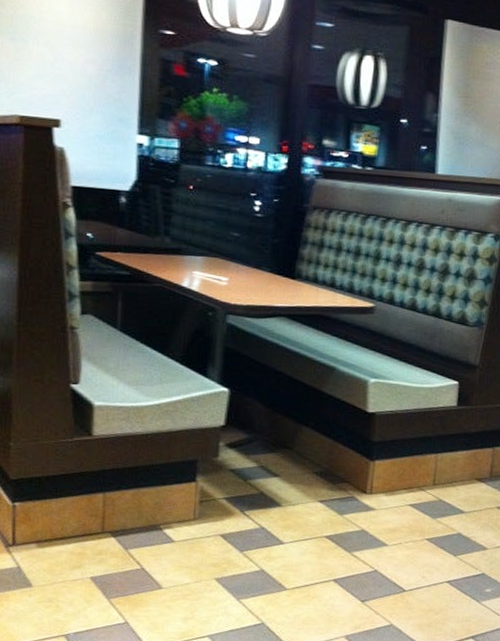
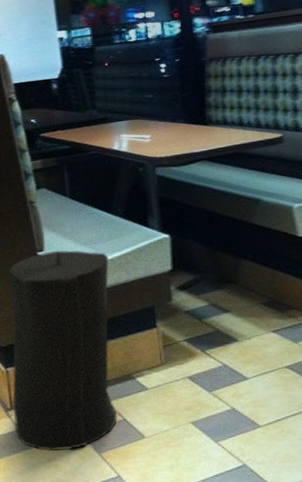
trash can: none [14,385,154,592] -> present [9,250,118,452]

